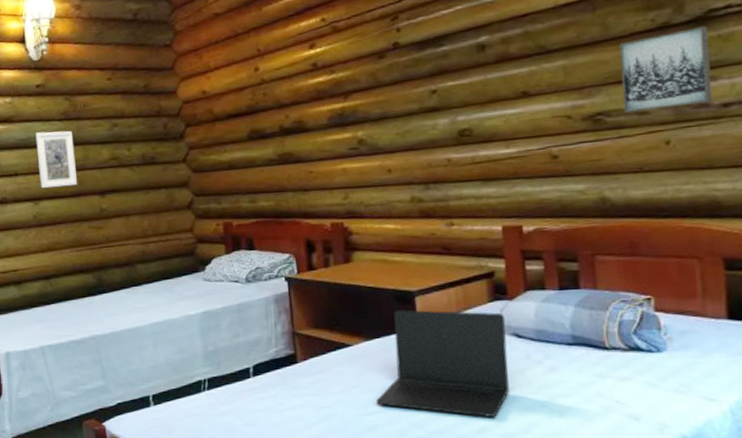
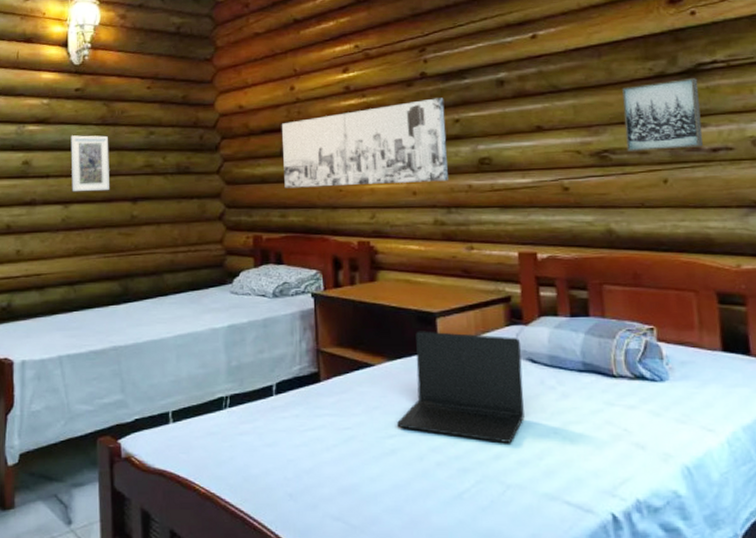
wall art: none [246,68,425,173] -> present [281,98,448,188]

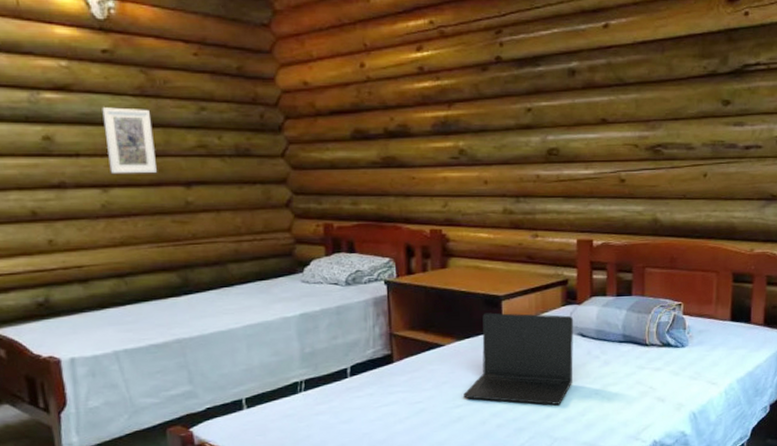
wall art: present [281,98,448,188] -> none [350,85,519,175]
wall art: present [622,78,703,151] -> none [677,79,742,146]

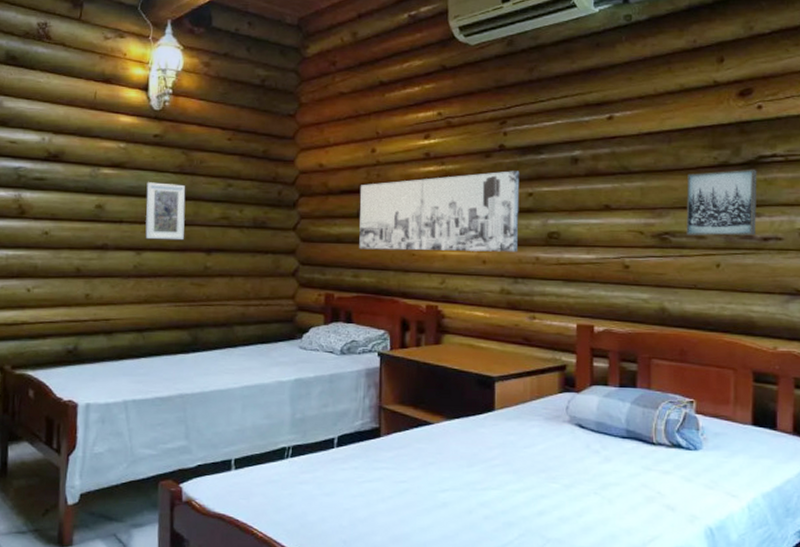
wall art: none [350,85,519,175] -> present [359,171,520,252]
laptop: present [464,312,573,405] -> none [450,393,571,501]
wall art: none [677,79,742,146] -> present [686,169,757,236]

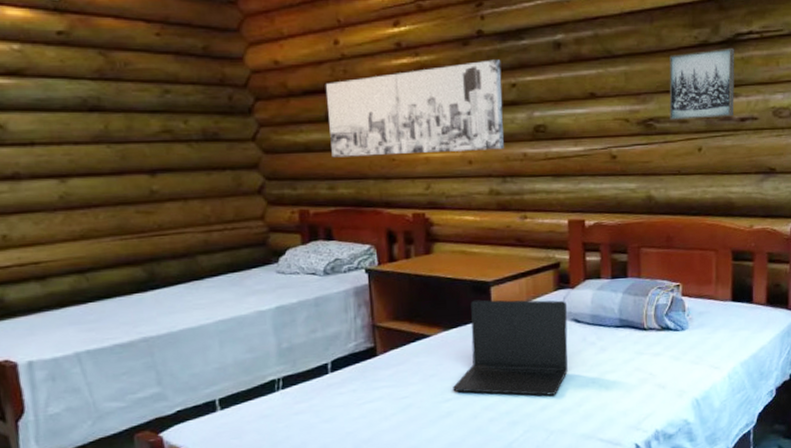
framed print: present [145,182,186,241] -> none [58,92,118,162]
laptop: none [450,393,571,501] -> present [453,299,568,396]

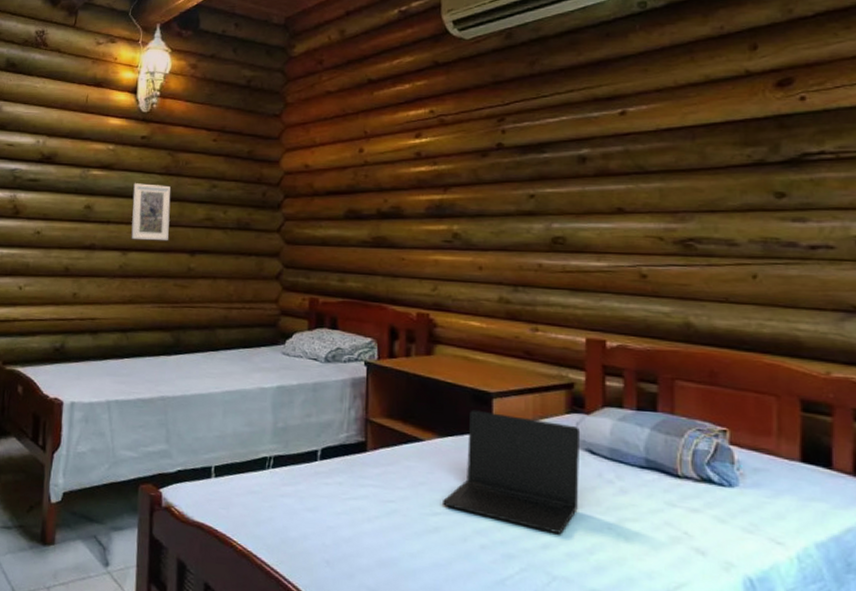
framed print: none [58,92,118,162] -> present [131,183,171,241]
wall art: present [325,59,504,158] -> none [345,171,520,258]
wall art: present [669,48,735,120] -> none [714,169,802,243]

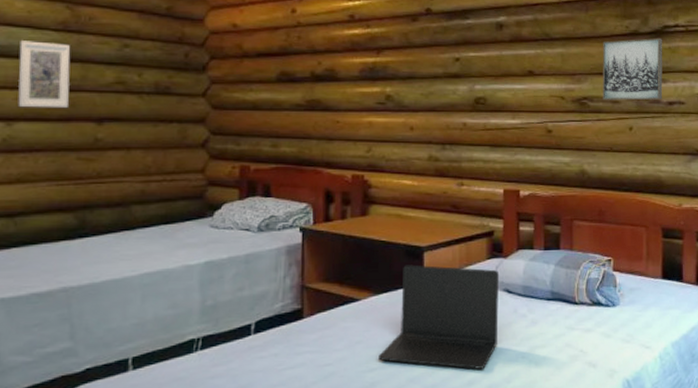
wall art: none [714,169,802,243] -> present [602,38,663,101]

